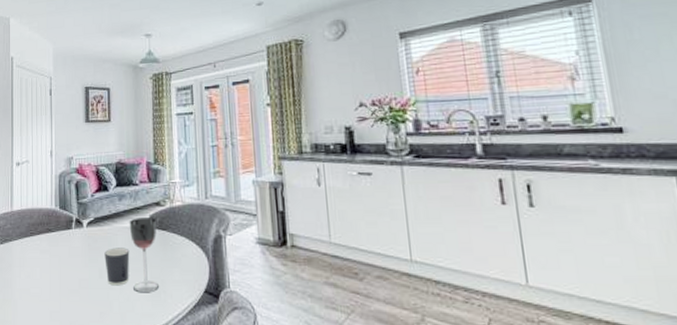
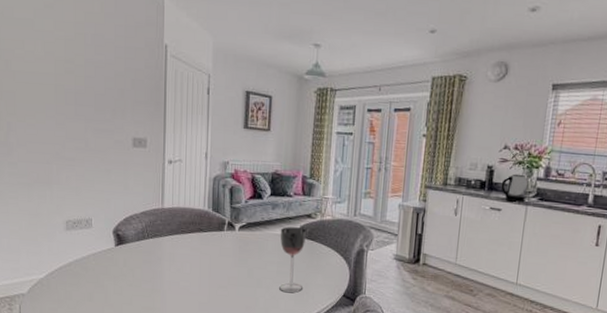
mug: present [104,248,130,286] -> none [254,251,279,285]
kettle: none [365,131,398,163] -> present [501,173,529,203]

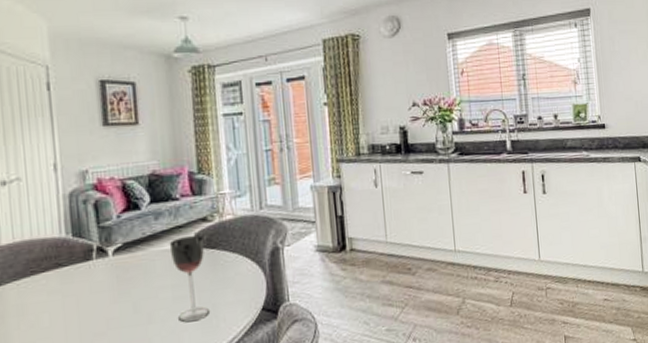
kettle: present [501,173,529,203] -> none [417,130,445,162]

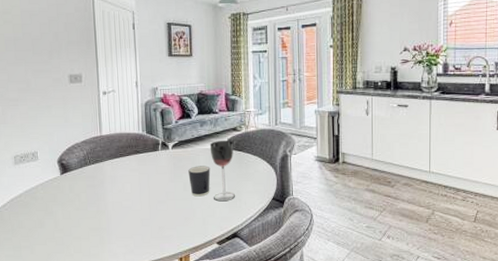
mug: none [139,274,173,320] -> present [188,166,211,197]

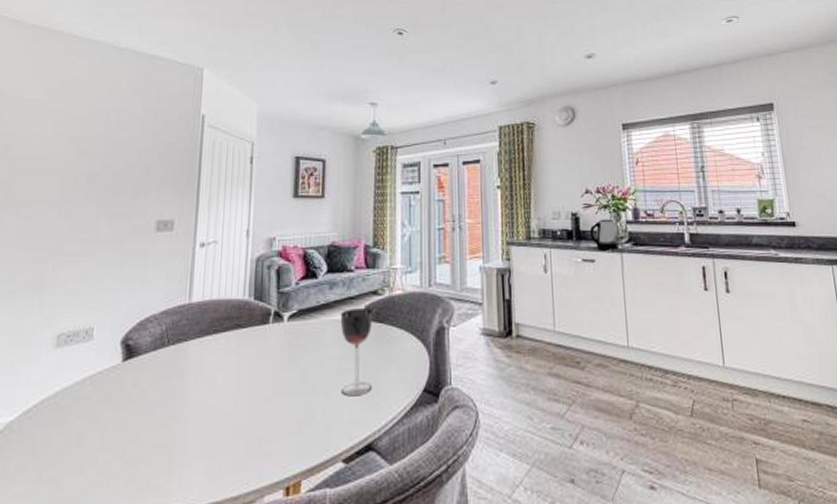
mug: present [188,166,211,197] -> none [308,344,339,390]
kettle: none [405,72,430,98] -> present [589,219,619,250]

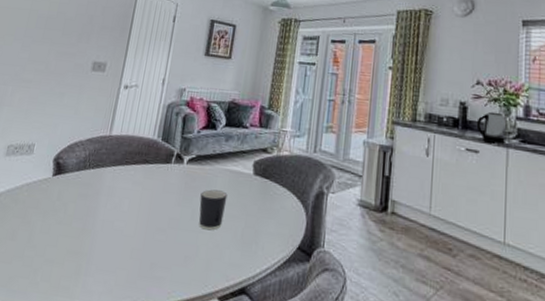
mug: none [308,344,339,390] -> present [199,189,228,230]
wineglass: present [340,308,372,397] -> none [225,161,260,242]

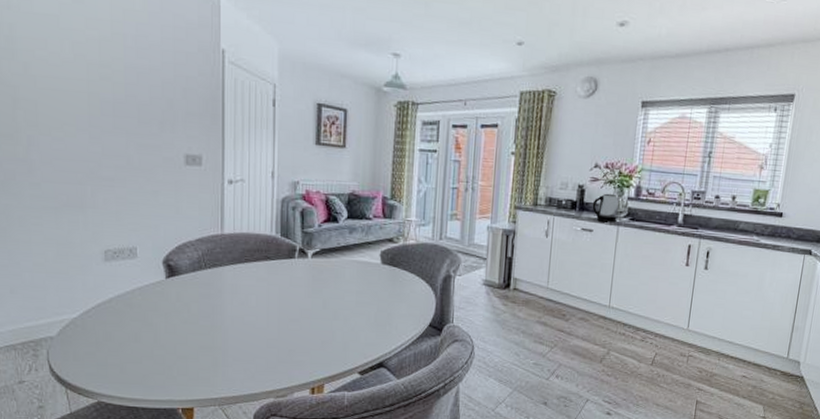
mug: present [199,189,228,230] -> none [330,280,357,317]

